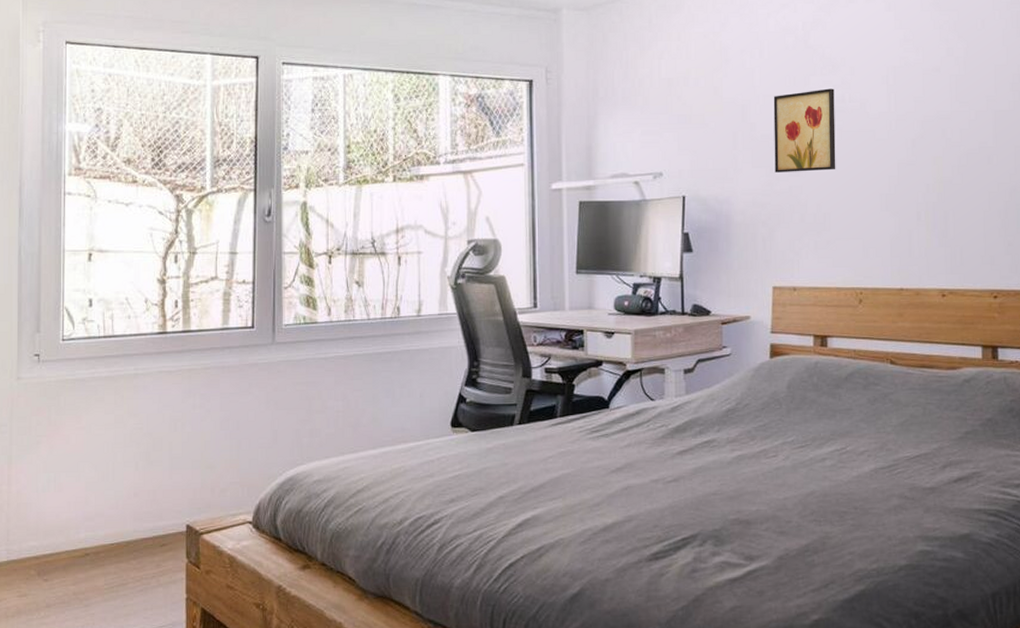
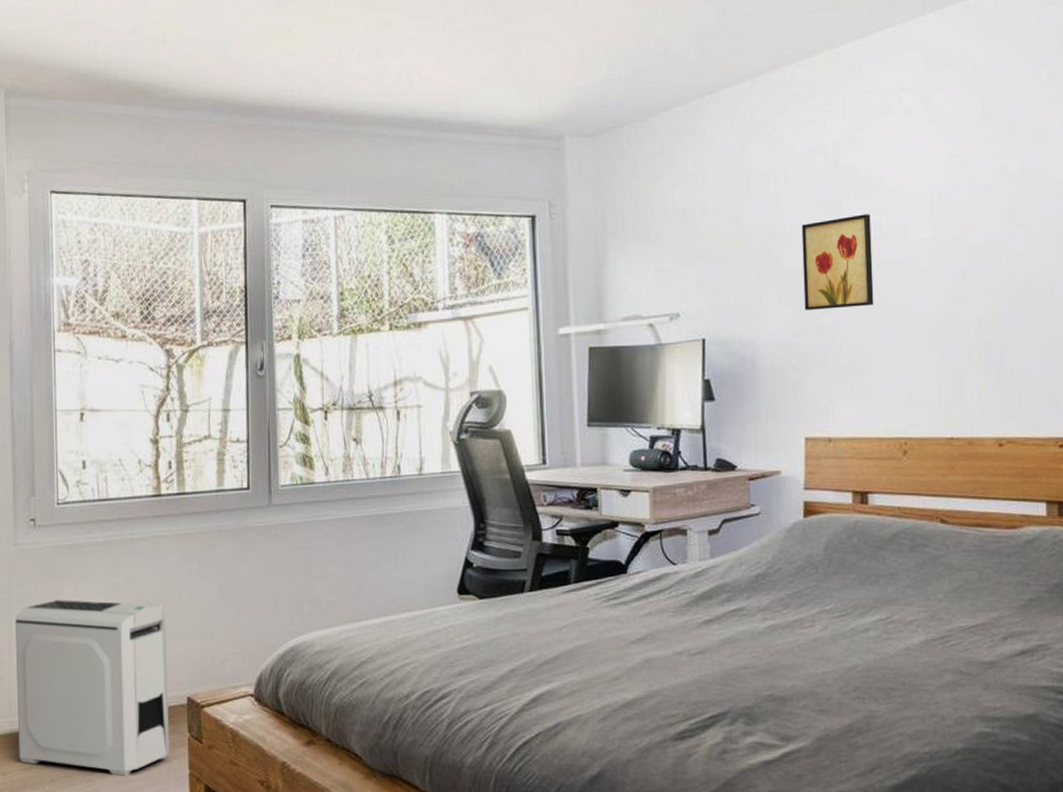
air purifier: none [15,431,167,601] -> present [15,599,170,776]

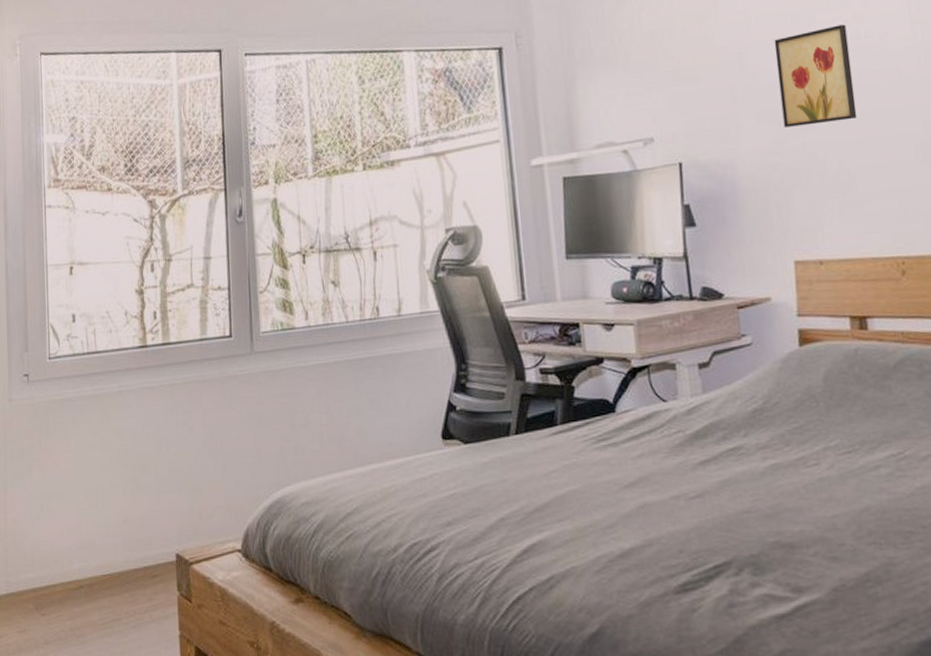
air purifier: present [15,599,170,776] -> none [10,455,160,638]

